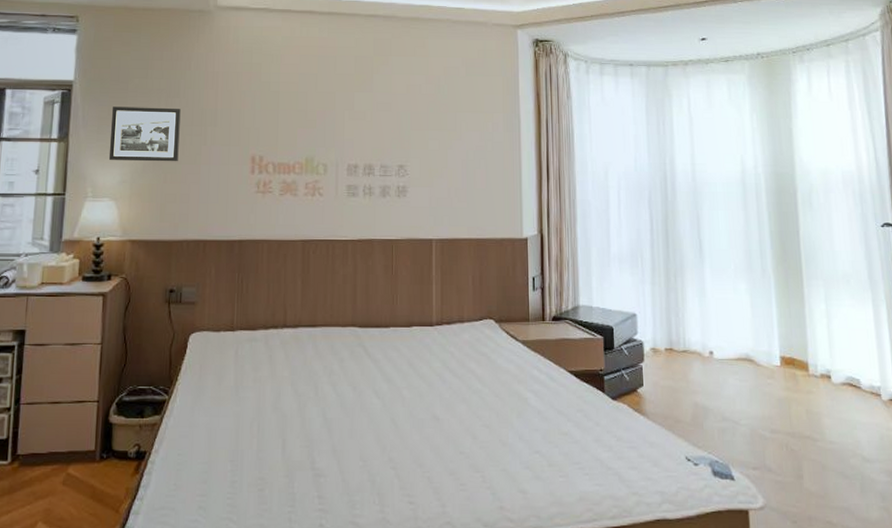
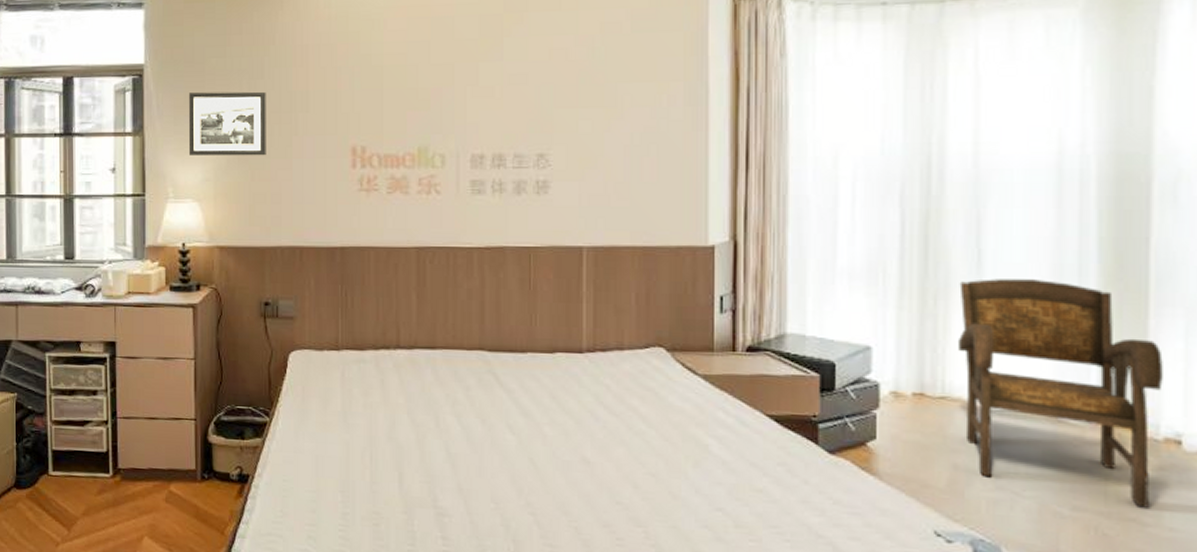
armchair: none [689,261,816,427] -> present [957,279,1163,508]

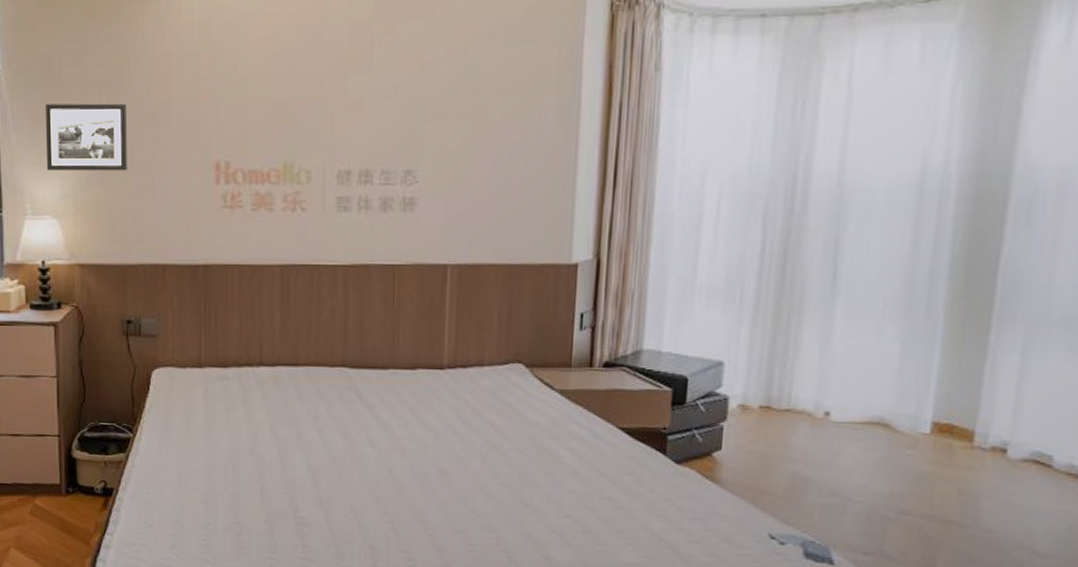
armchair: present [957,279,1163,508] -> none [806,296,999,511]

